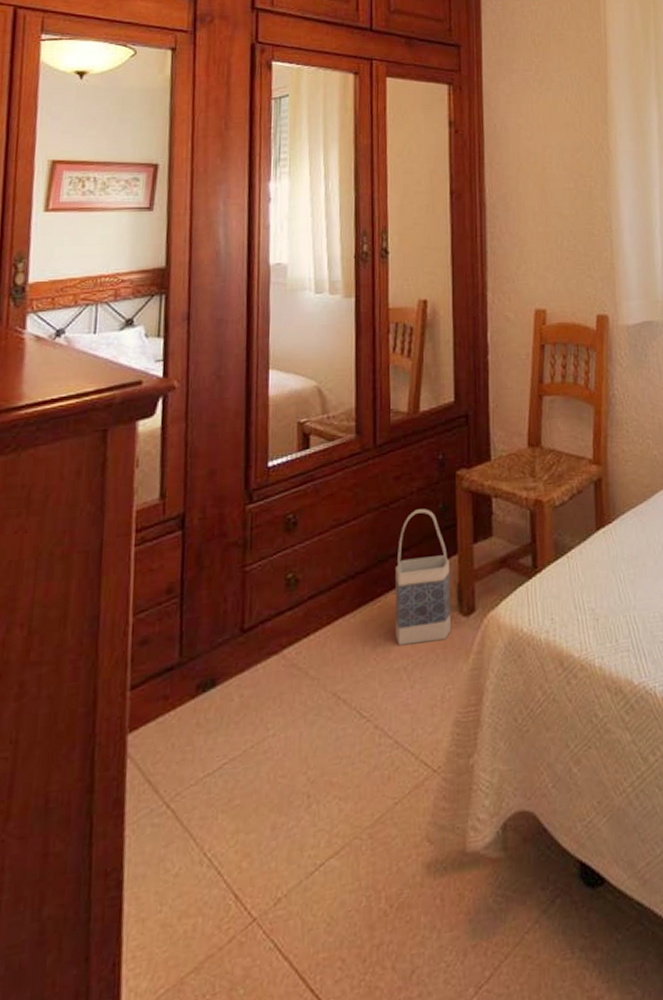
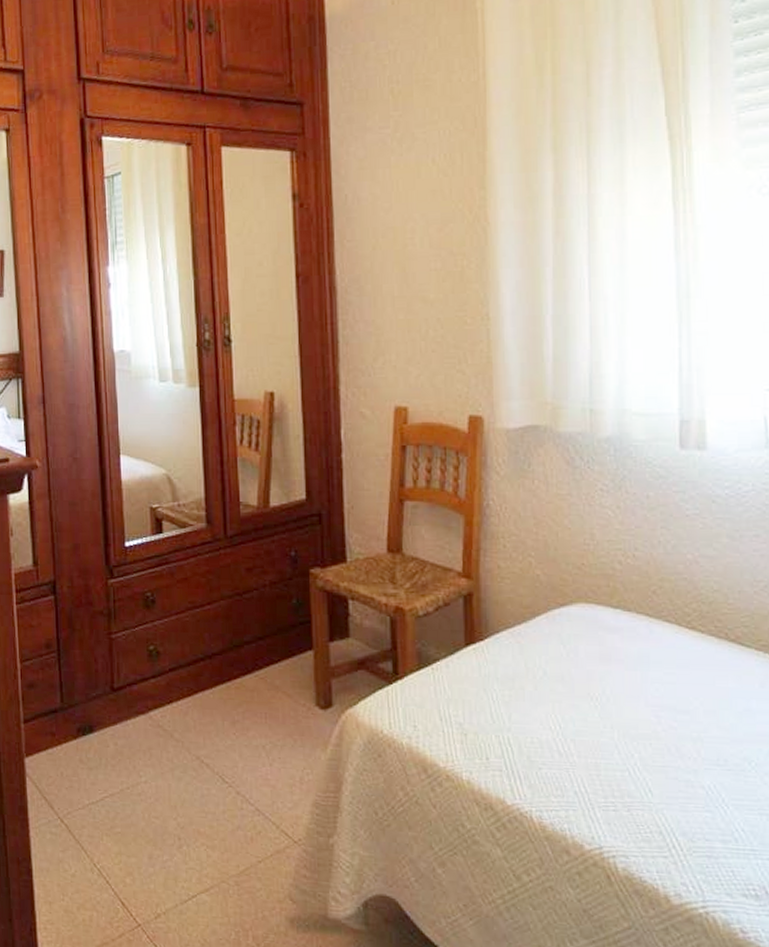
bag: present [395,508,451,646] -> none [251,602,308,728]

